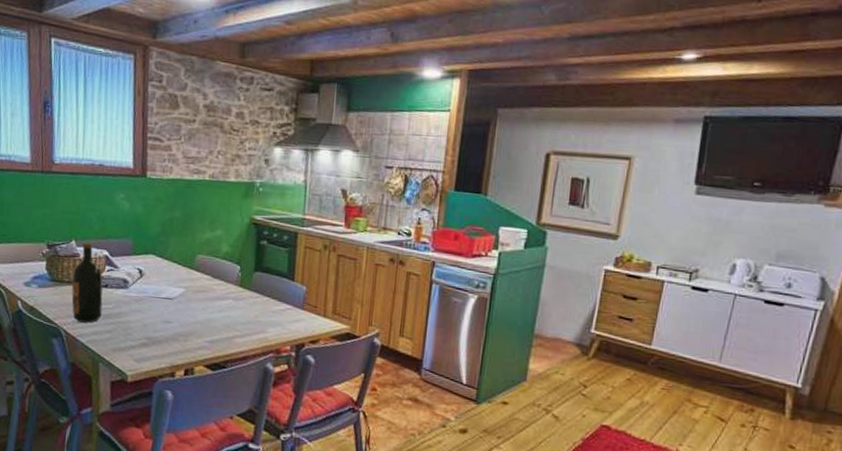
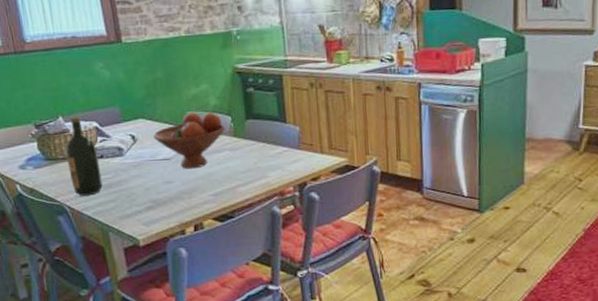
fruit bowl: none [160,256,233,313] -> present [153,112,226,169]

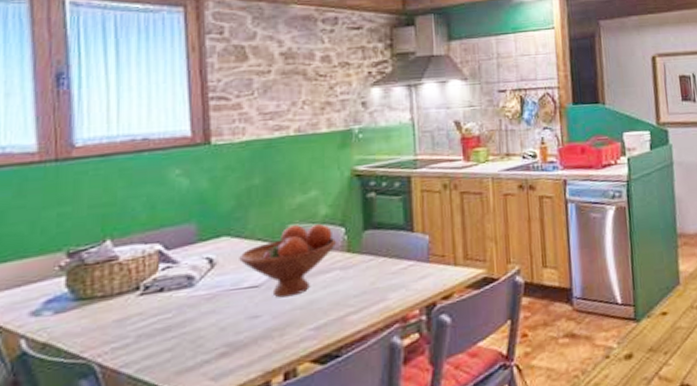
wine bottle: present [65,117,103,196] -> none [107,239,157,348]

